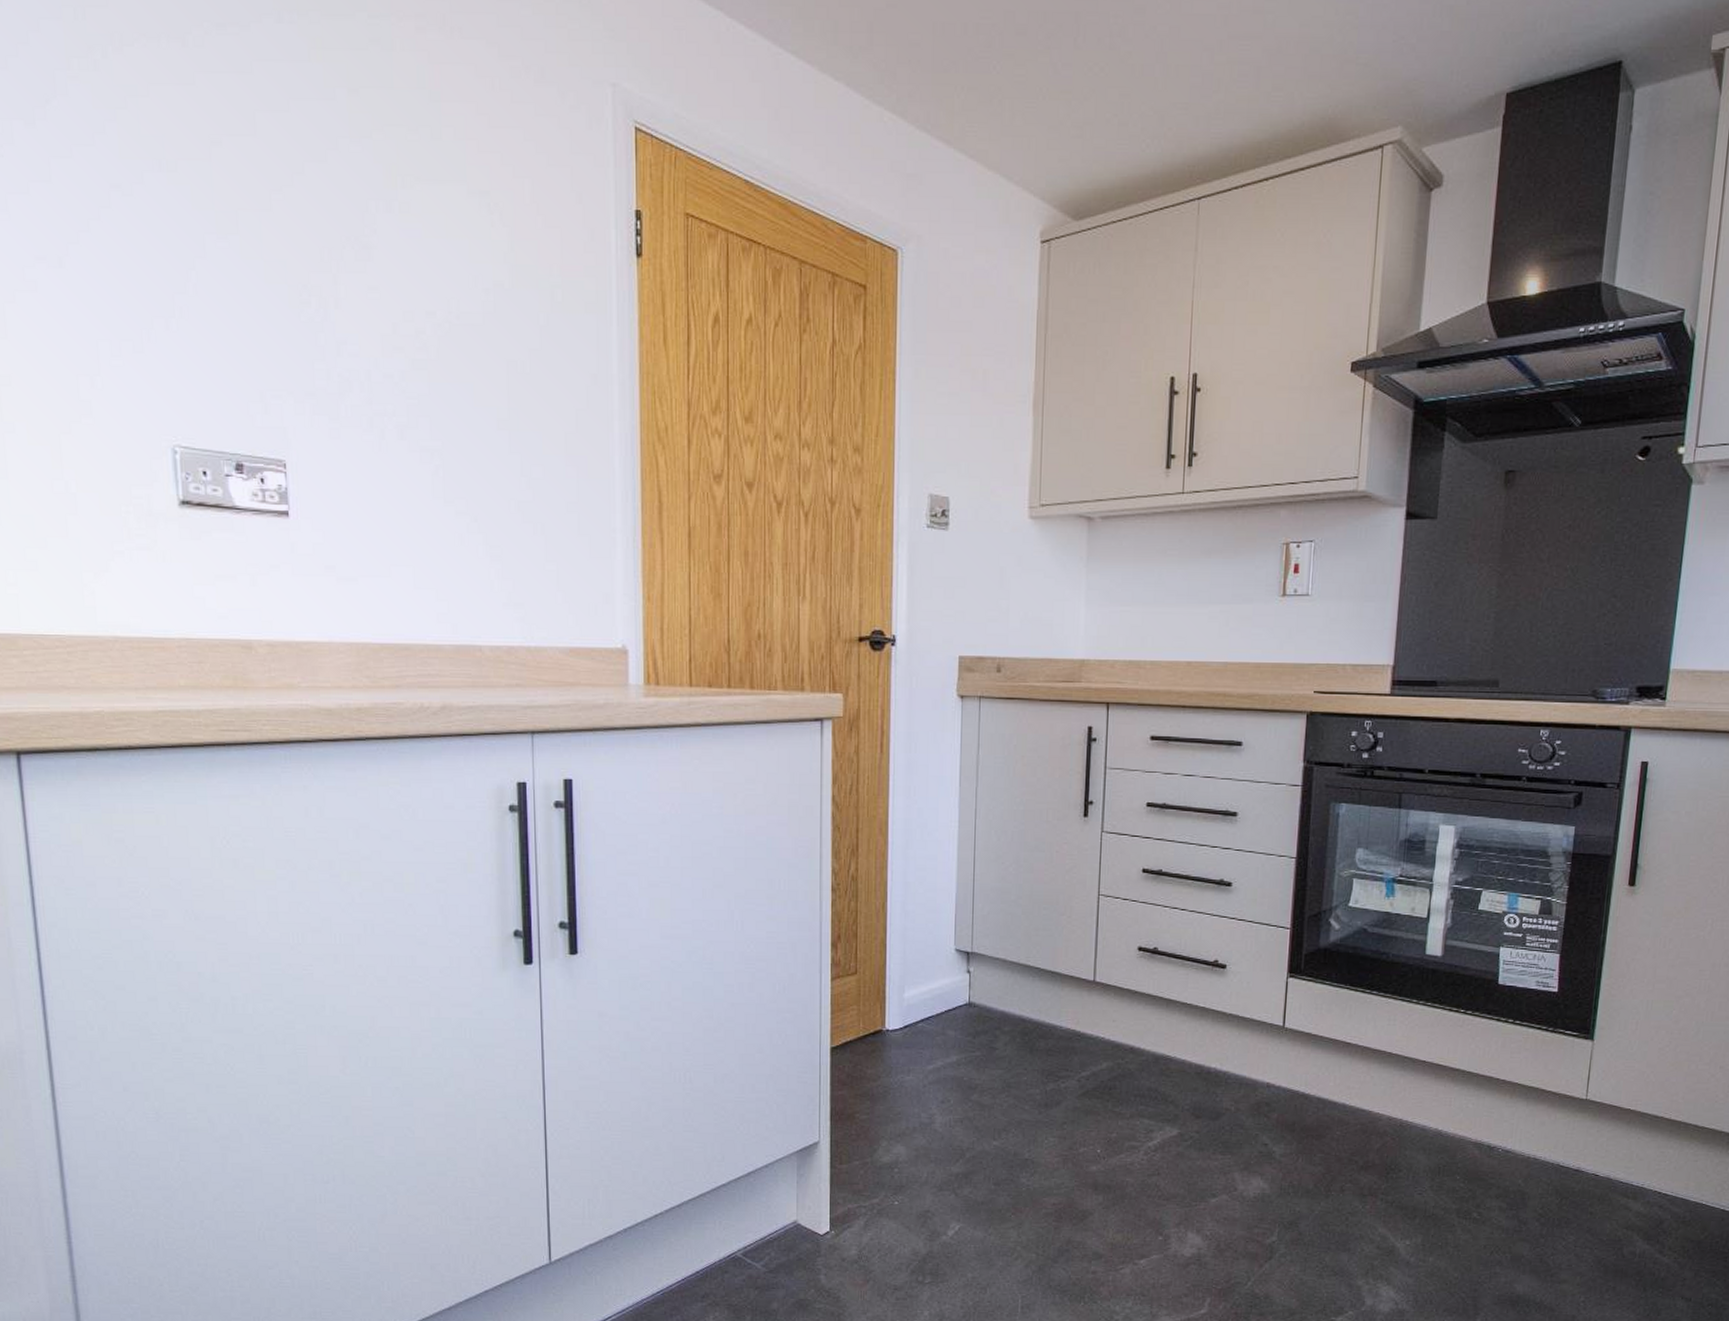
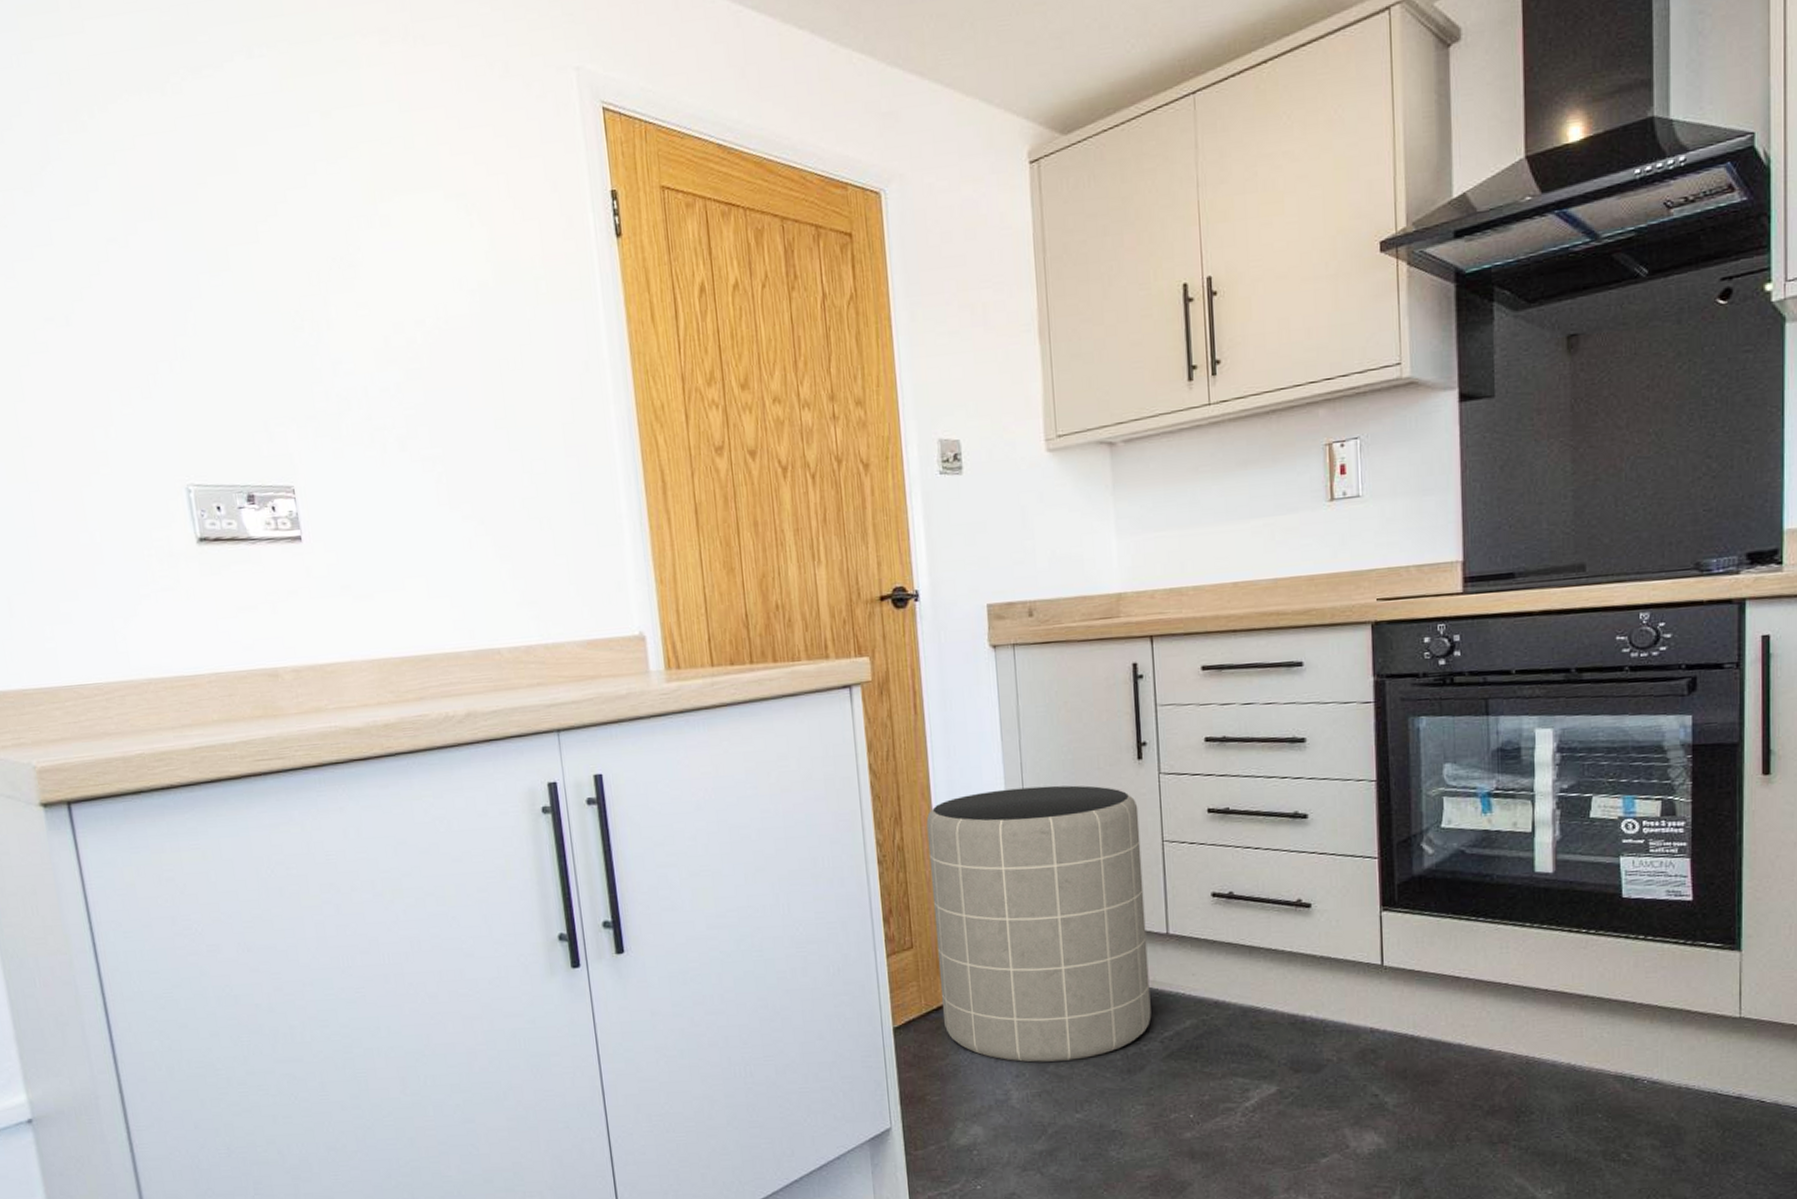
trash can: none [879,832,1080,1091] -> present [926,785,1152,1063]

